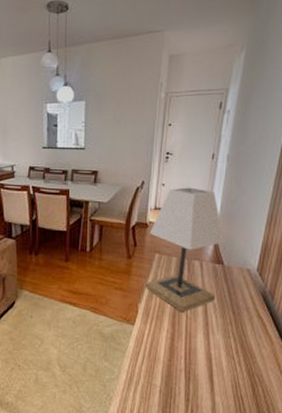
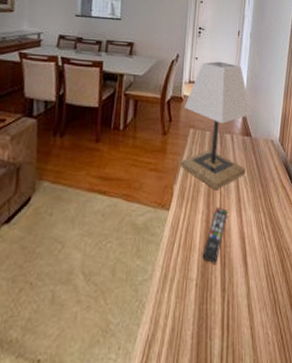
remote control: none [166,328,193,377] -> present [202,207,227,264]

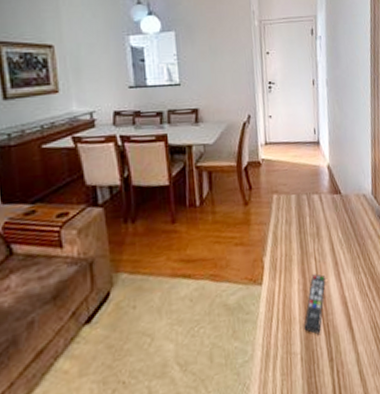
lamp: present [180,61,251,190] -> none [264,116,340,257]

